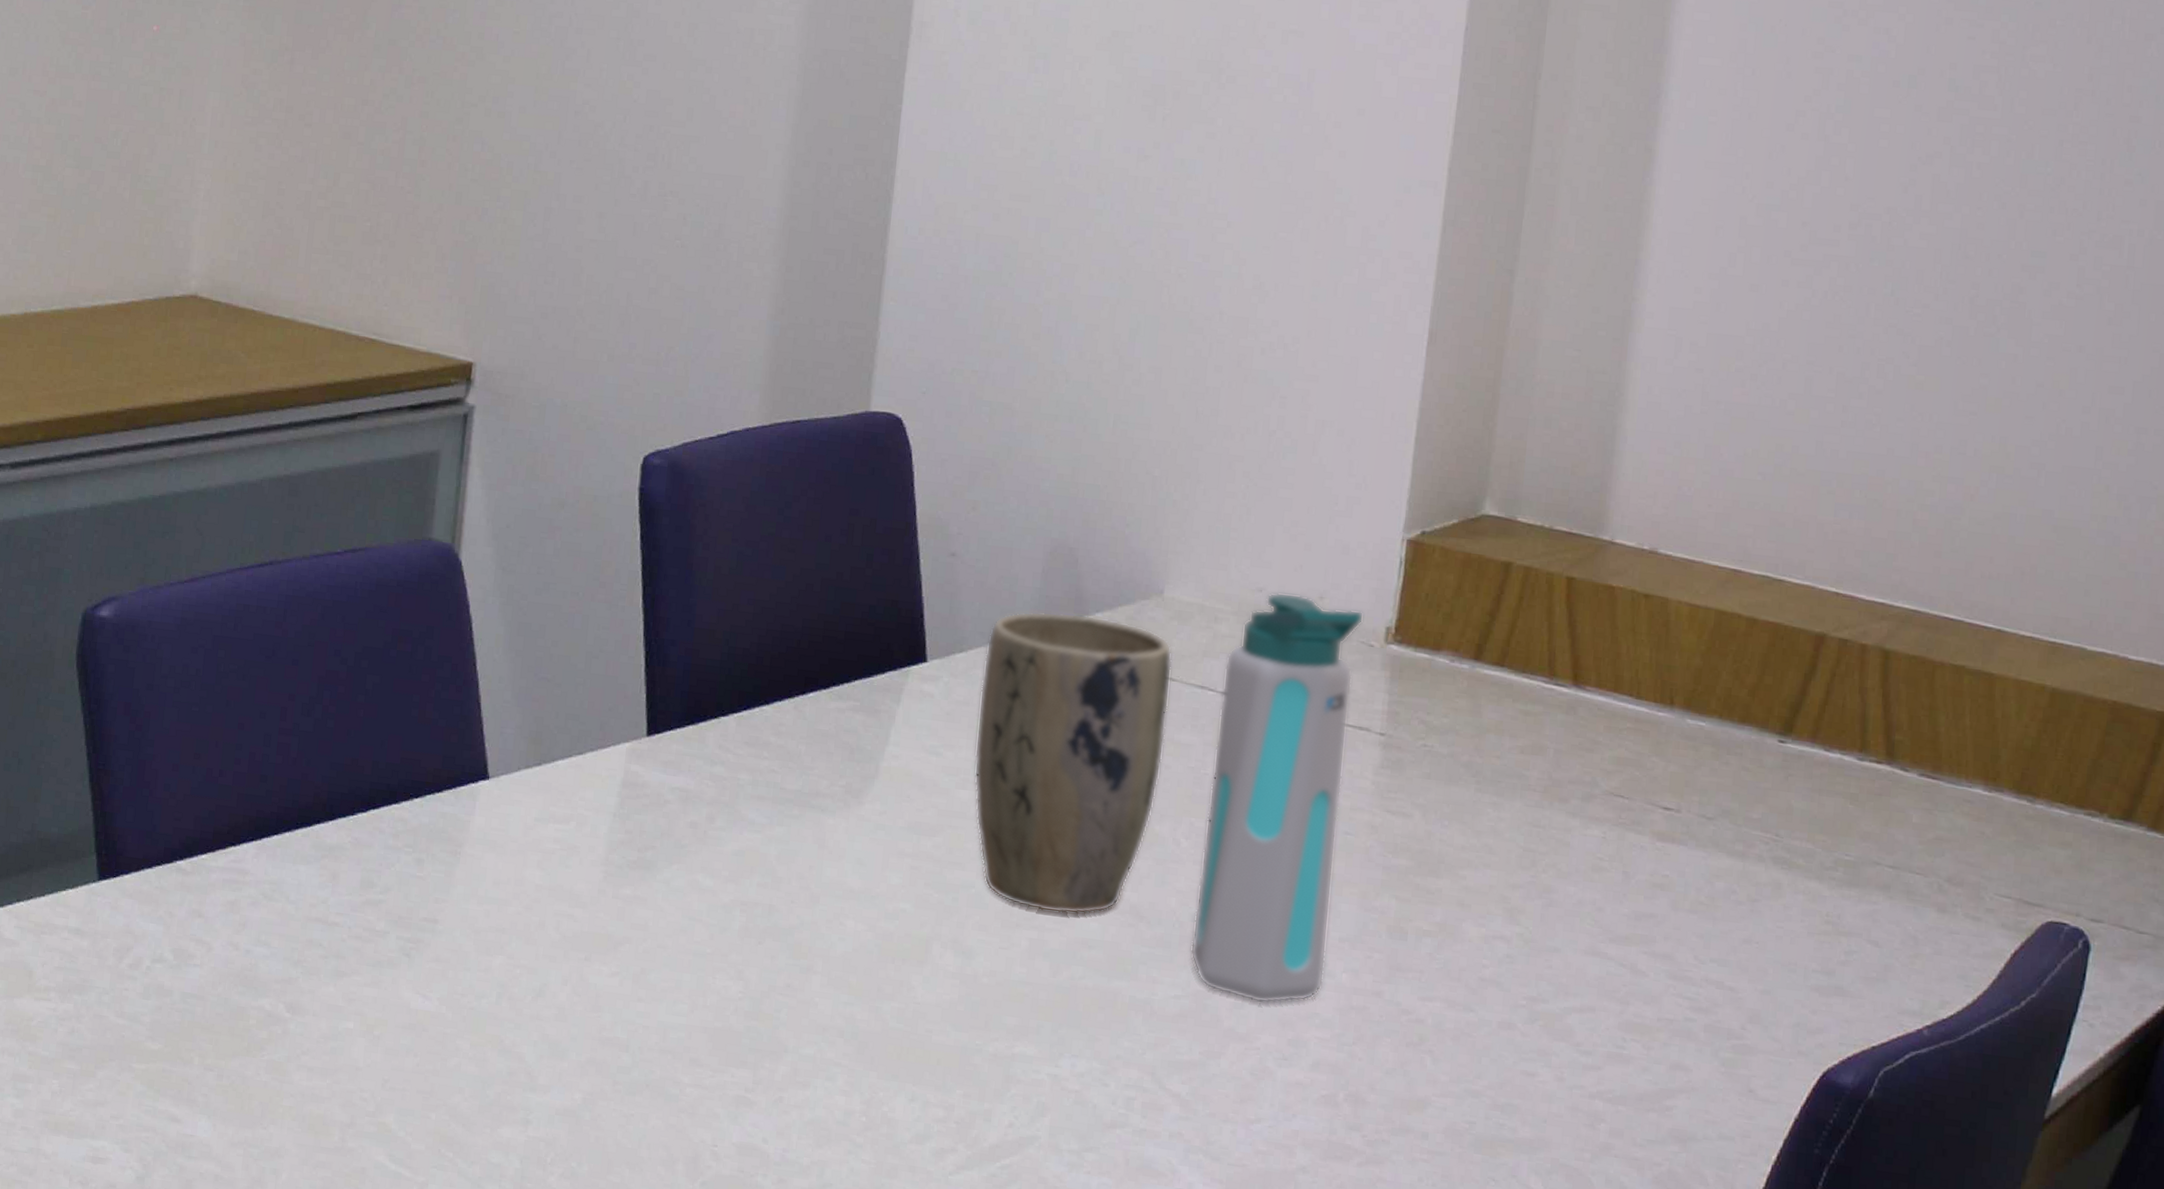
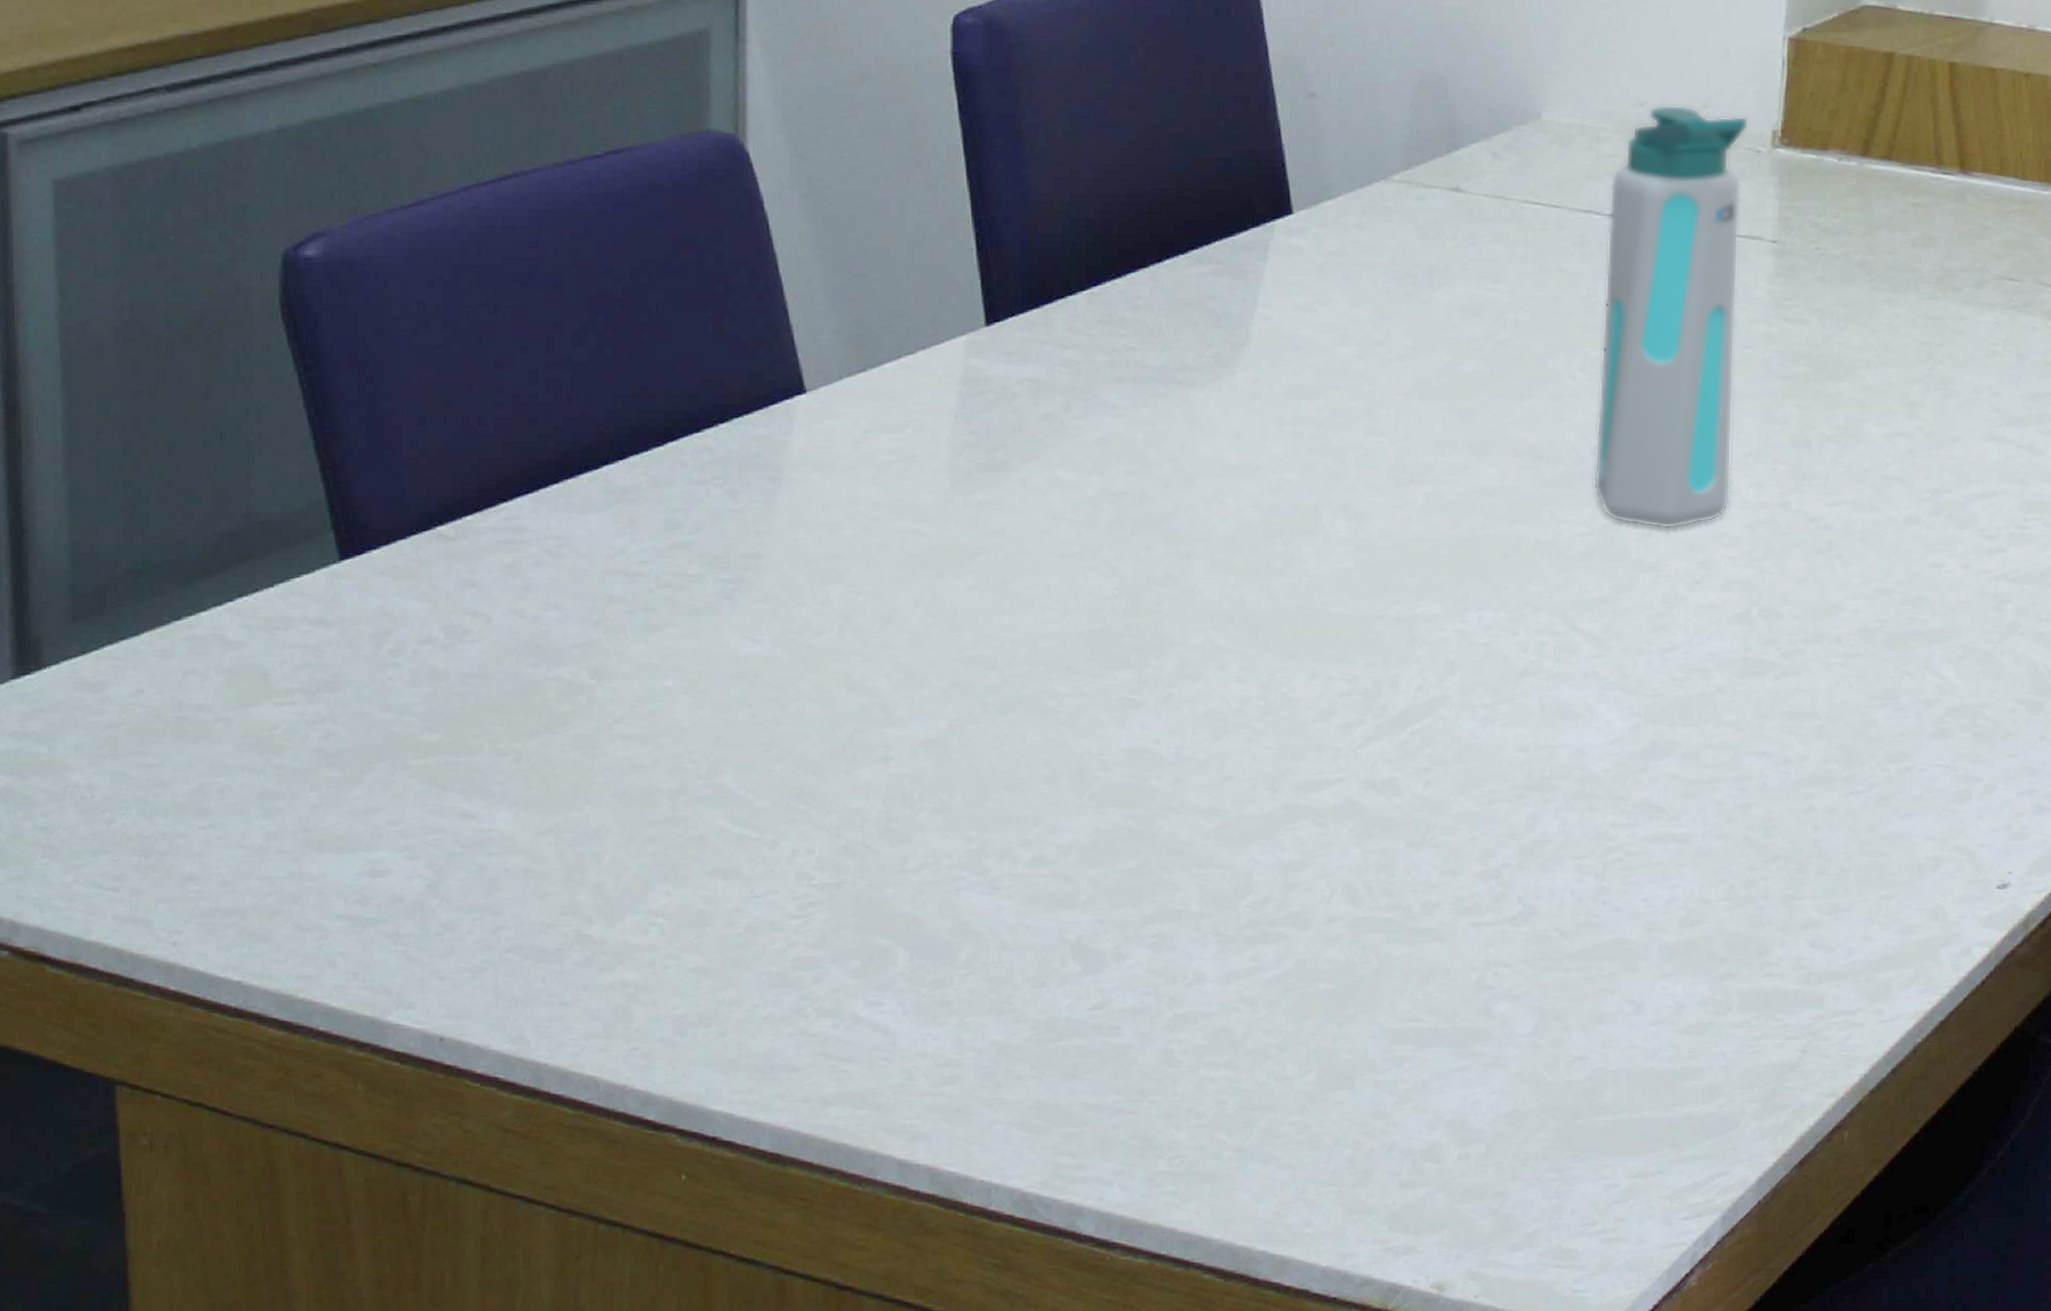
plant pot: present [974,611,1173,915] -> none [1352,146,1556,464]

